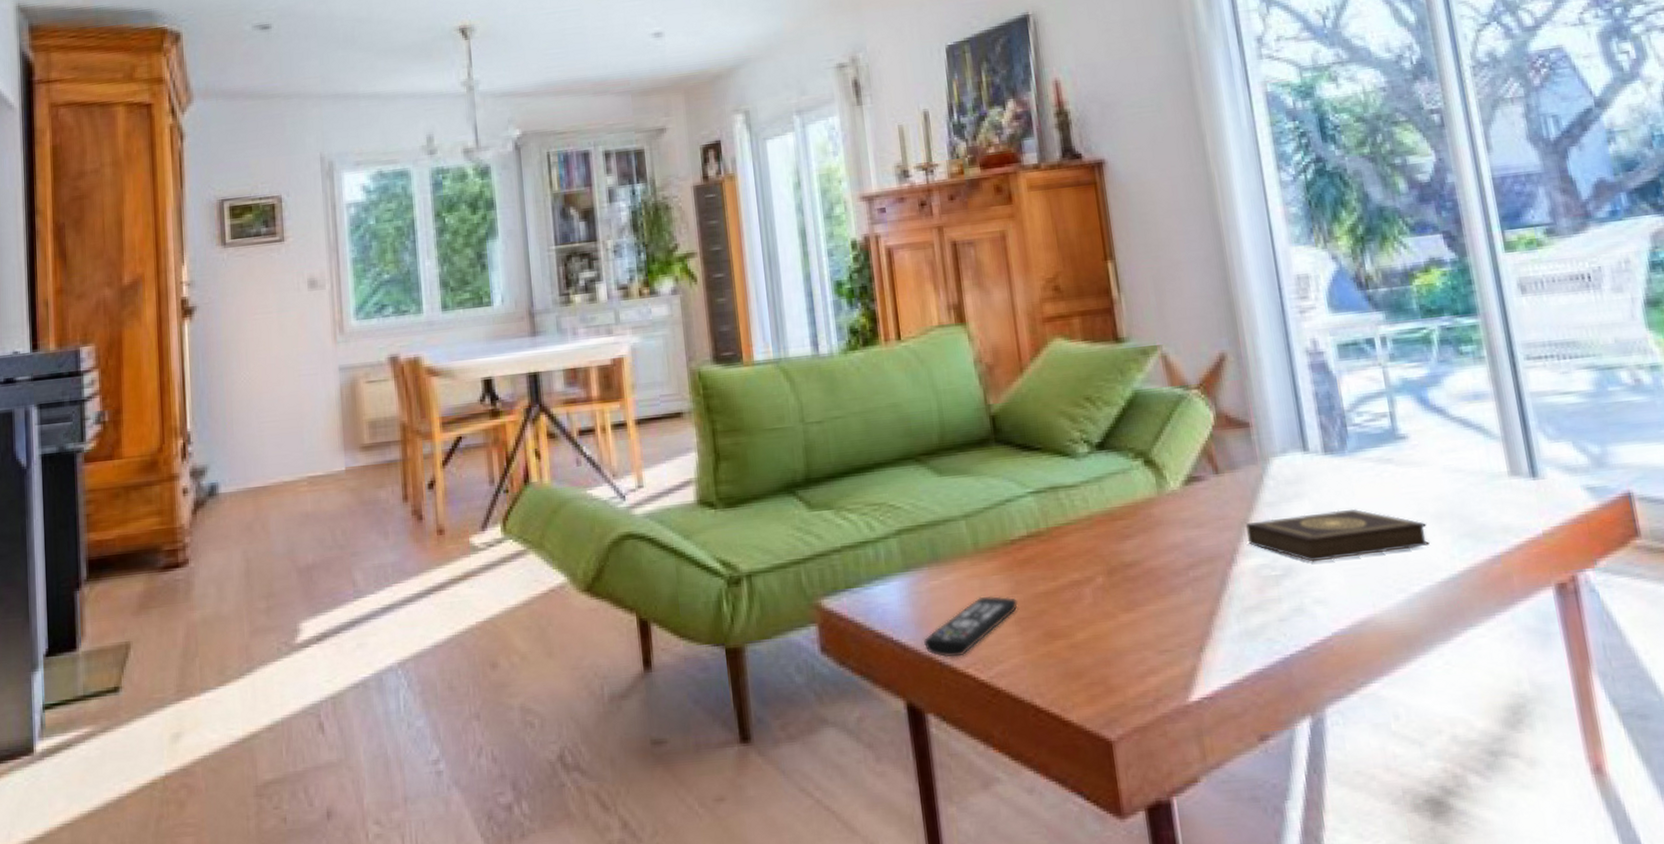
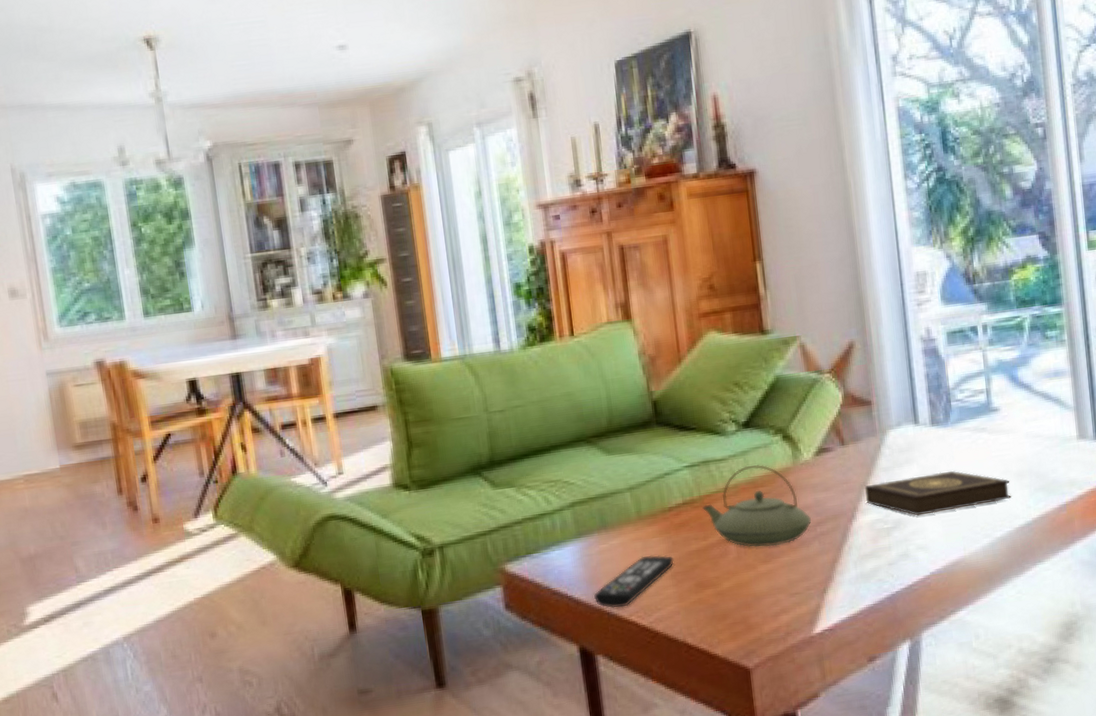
teapot: none [1051,493,1182,592] -> present [702,464,812,548]

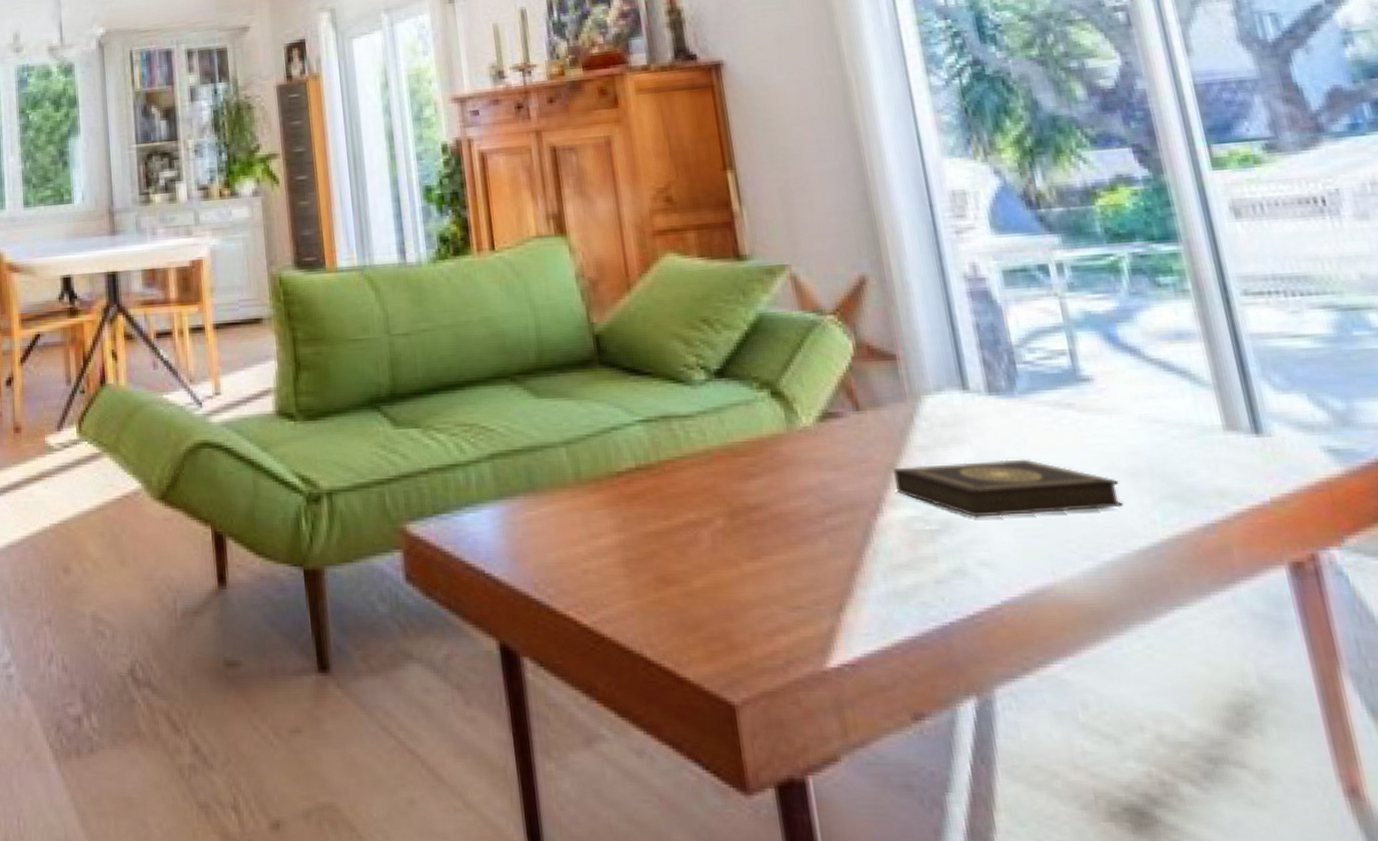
remote control: present [593,555,674,609] -> none [518,532,625,597]
teapot: present [702,464,812,548] -> none [662,426,817,538]

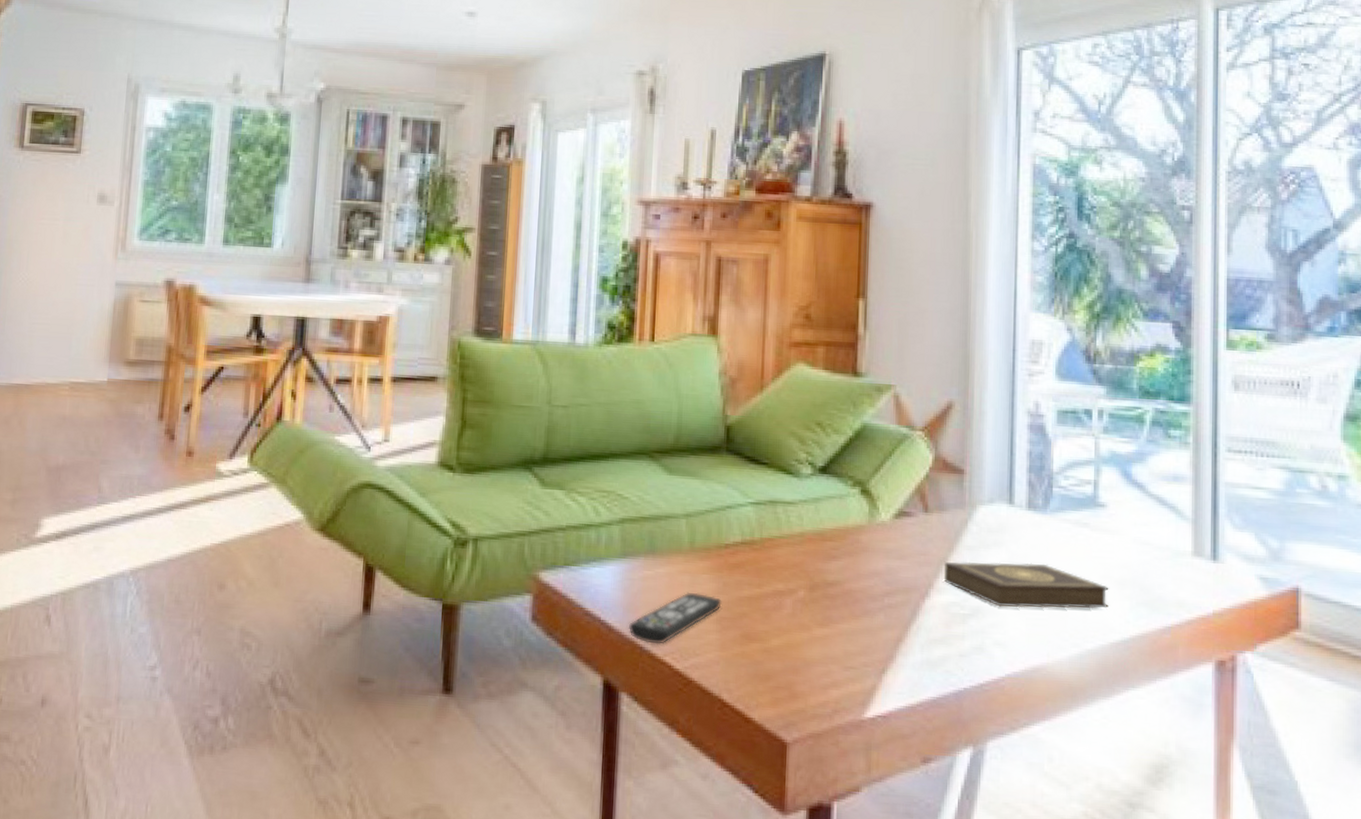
remote control: none [518,532,625,597] -> present [628,592,722,645]

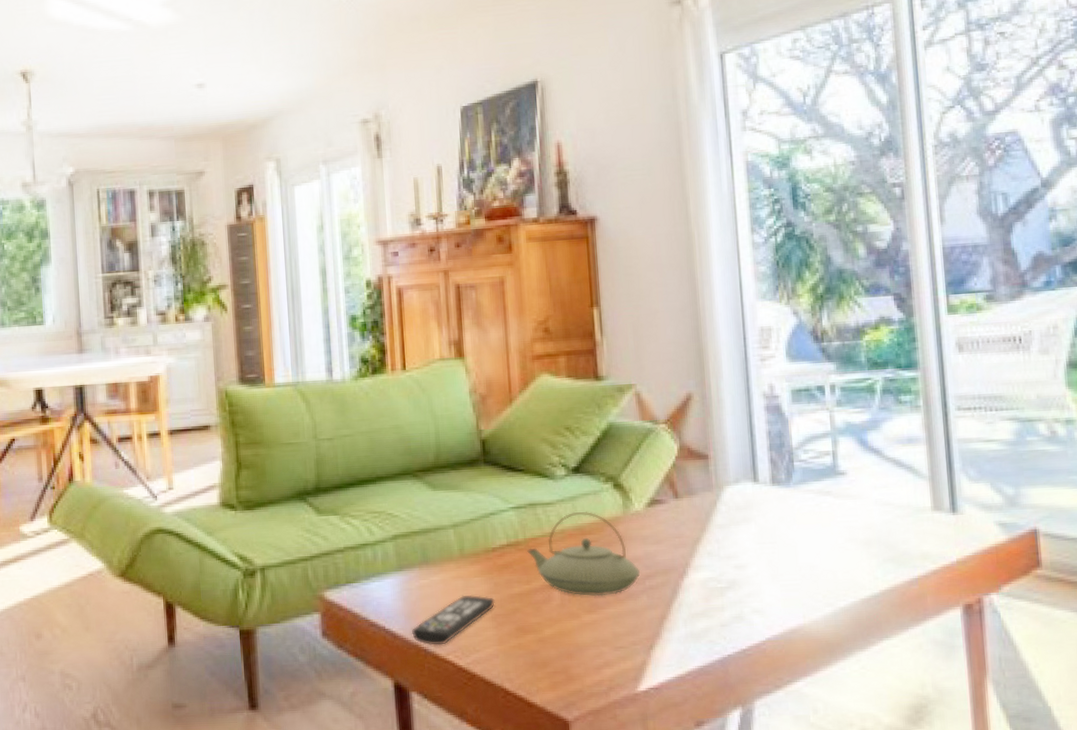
teapot: none [762,514,880,610] -> present [527,511,641,597]
book: present [943,561,1109,609] -> none [698,533,857,577]

